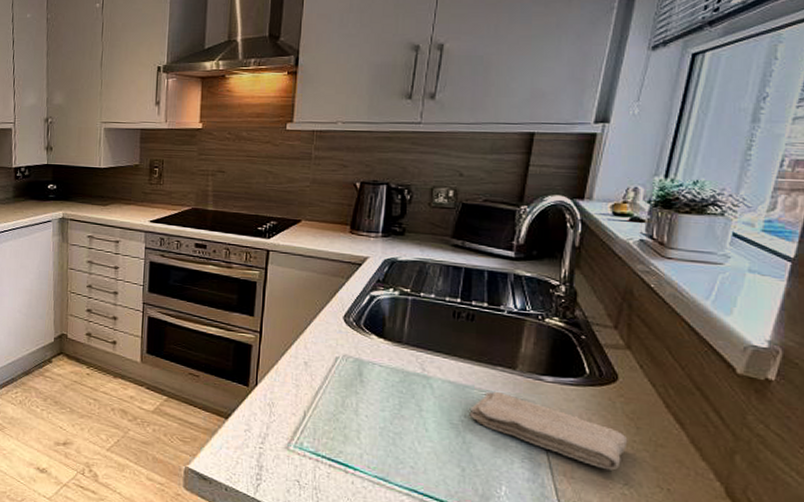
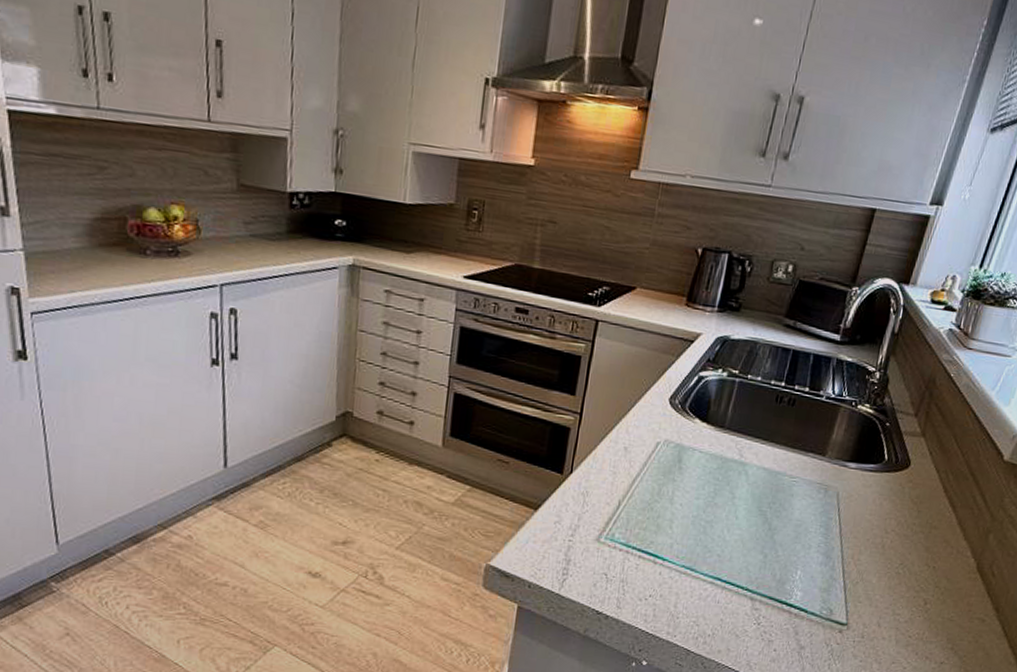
washcloth: present [469,391,628,471] -> none [778,477,910,552]

